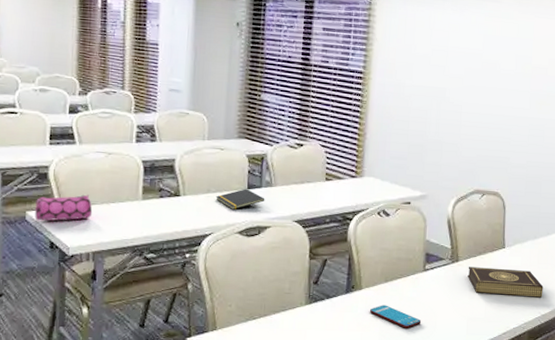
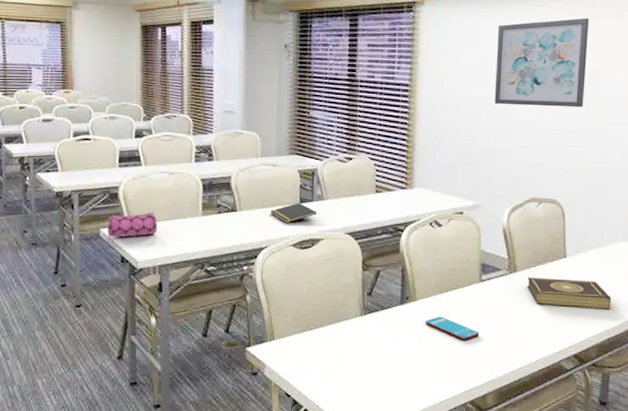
wall art: none [445,16,537,104] -> present [494,18,589,108]

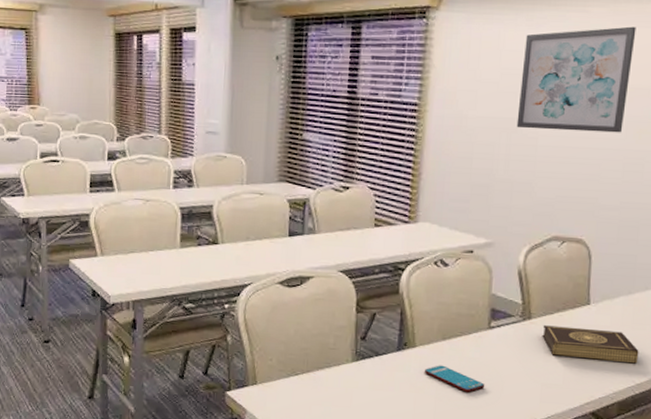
pencil case: present [107,212,158,237] -> none [77,242,132,269]
notepad: present [270,203,317,223] -> none [255,236,308,258]

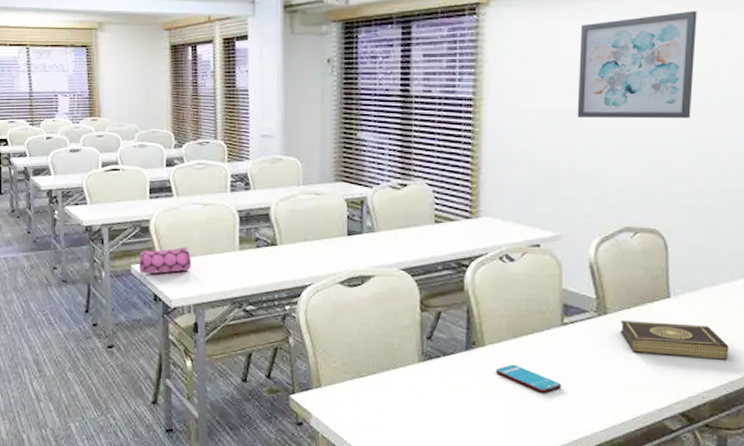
pencil case: none [77,242,132,269] -> present [139,246,192,274]

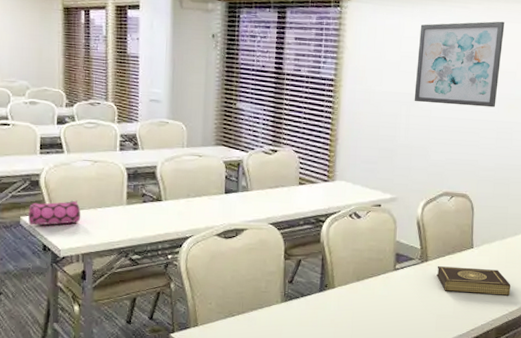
smartphone: present [496,364,562,393] -> none [343,302,392,325]

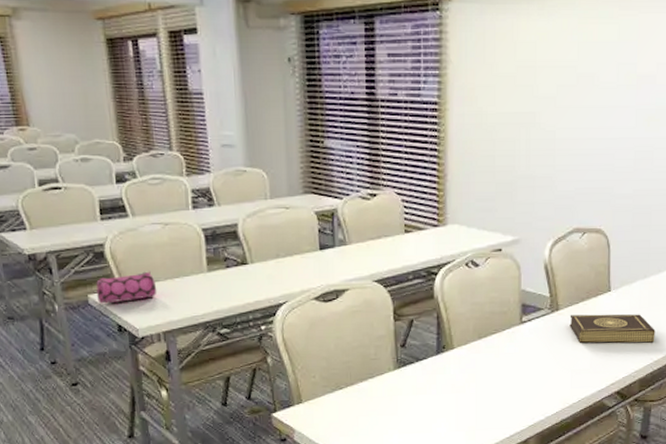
wall art: present [414,21,505,108] -> none [535,12,641,122]

